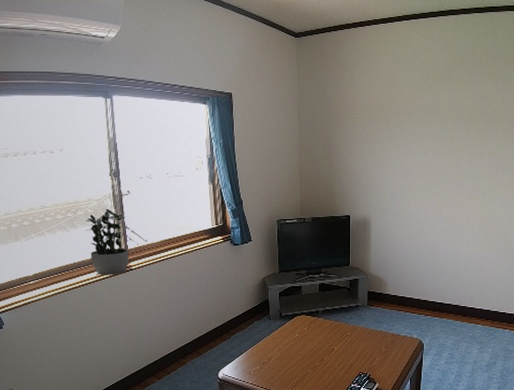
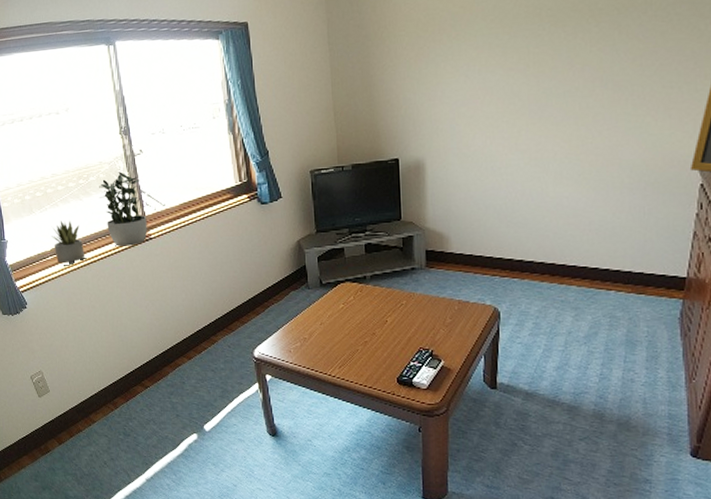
succulent plant: none [35,249,67,288] -> present [52,220,86,264]

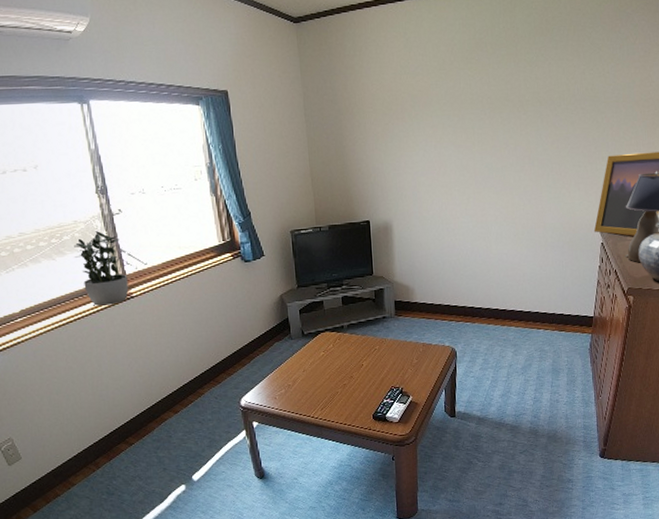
succulent plant: present [52,220,86,264] -> none [20,280,60,326]

